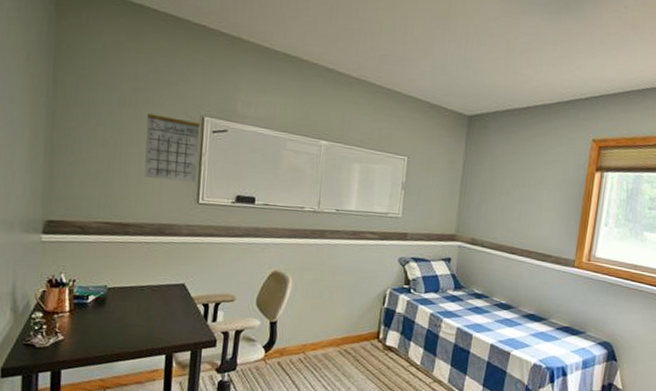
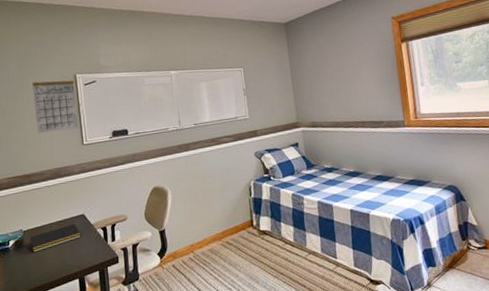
notepad: none [113,292,177,315] -> present [29,223,81,252]

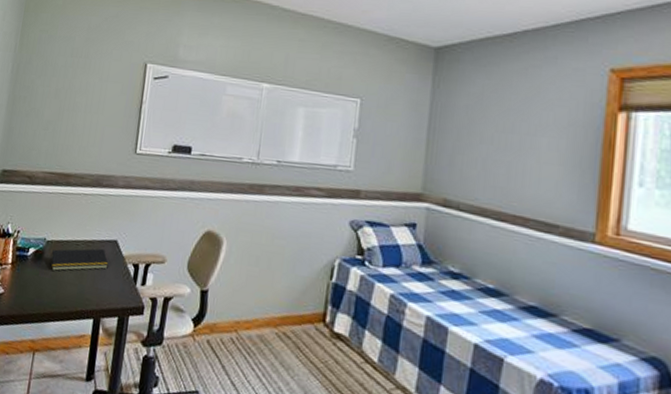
calendar: present [32,80,79,133] -> none [88,62,143,131]

